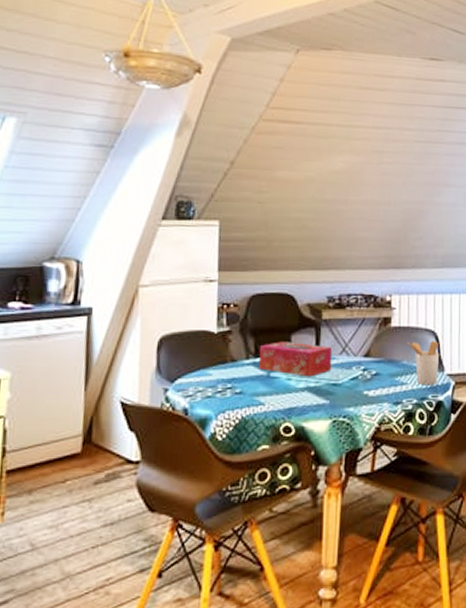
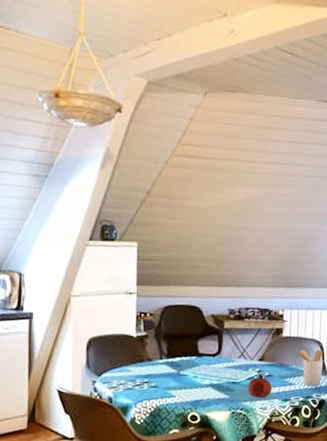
tissue box: present [259,341,333,377] -> none [170,345,233,376]
fruit: none [351,371,380,402] -> present [248,373,272,398]

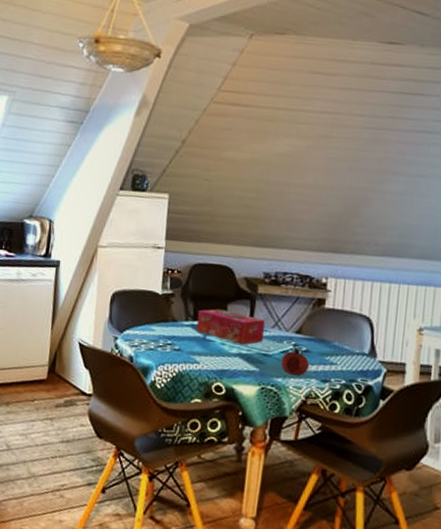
tissue box: none [170,345,233,376] -> present [197,308,266,345]
utensil holder: present [296,350,324,387] -> none [340,325,373,370]

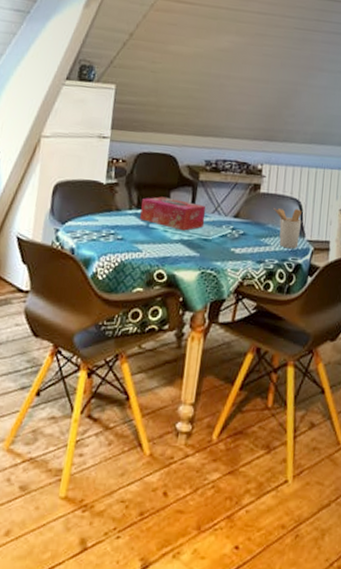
fruit: present [281,346,309,376] -> none [220,230,246,258]
utensil holder: none [340,325,373,370] -> present [273,208,302,249]

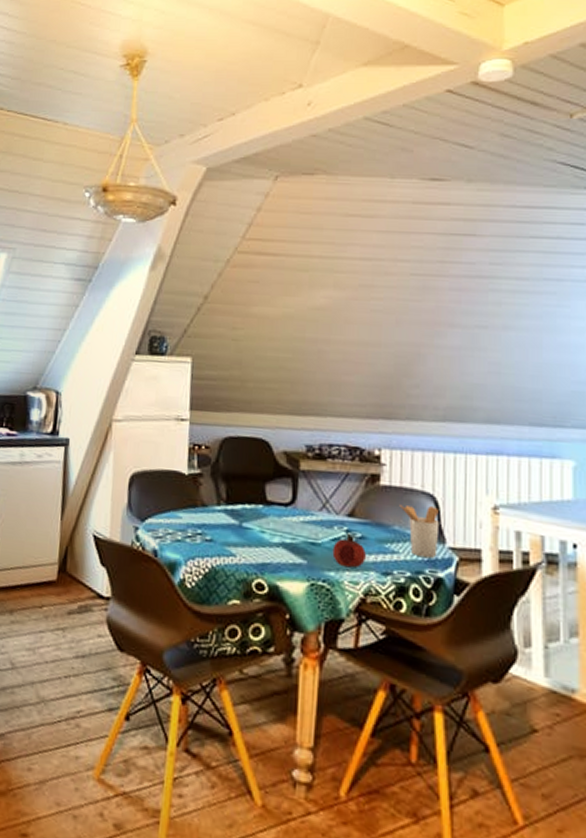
tissue box: present [140,196,206,231] -> none [230,489,311,532]
fruit: none [220,230,246,258] -> present [332,533,366,568]

